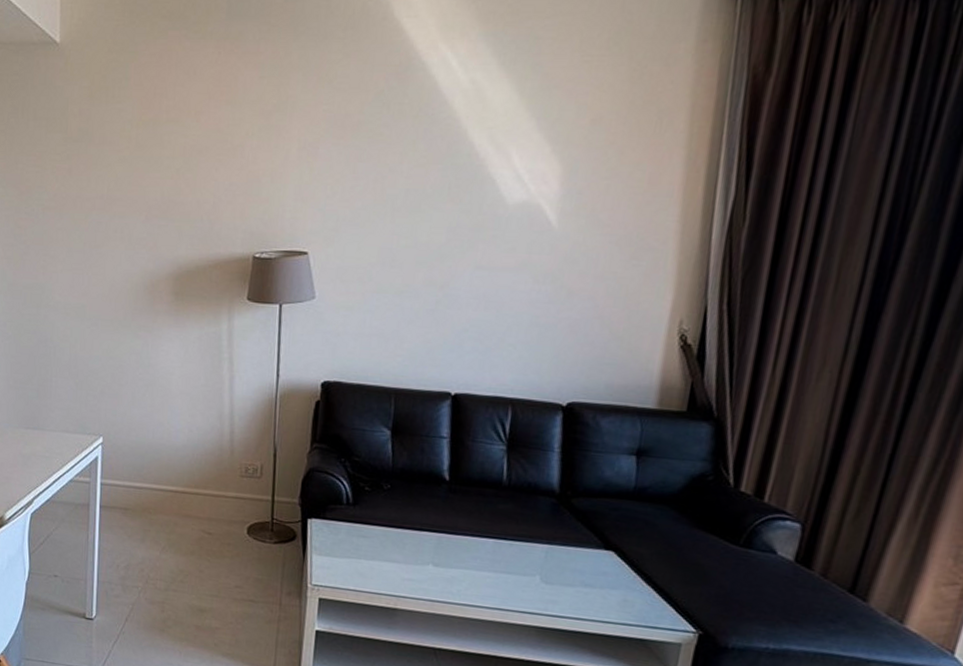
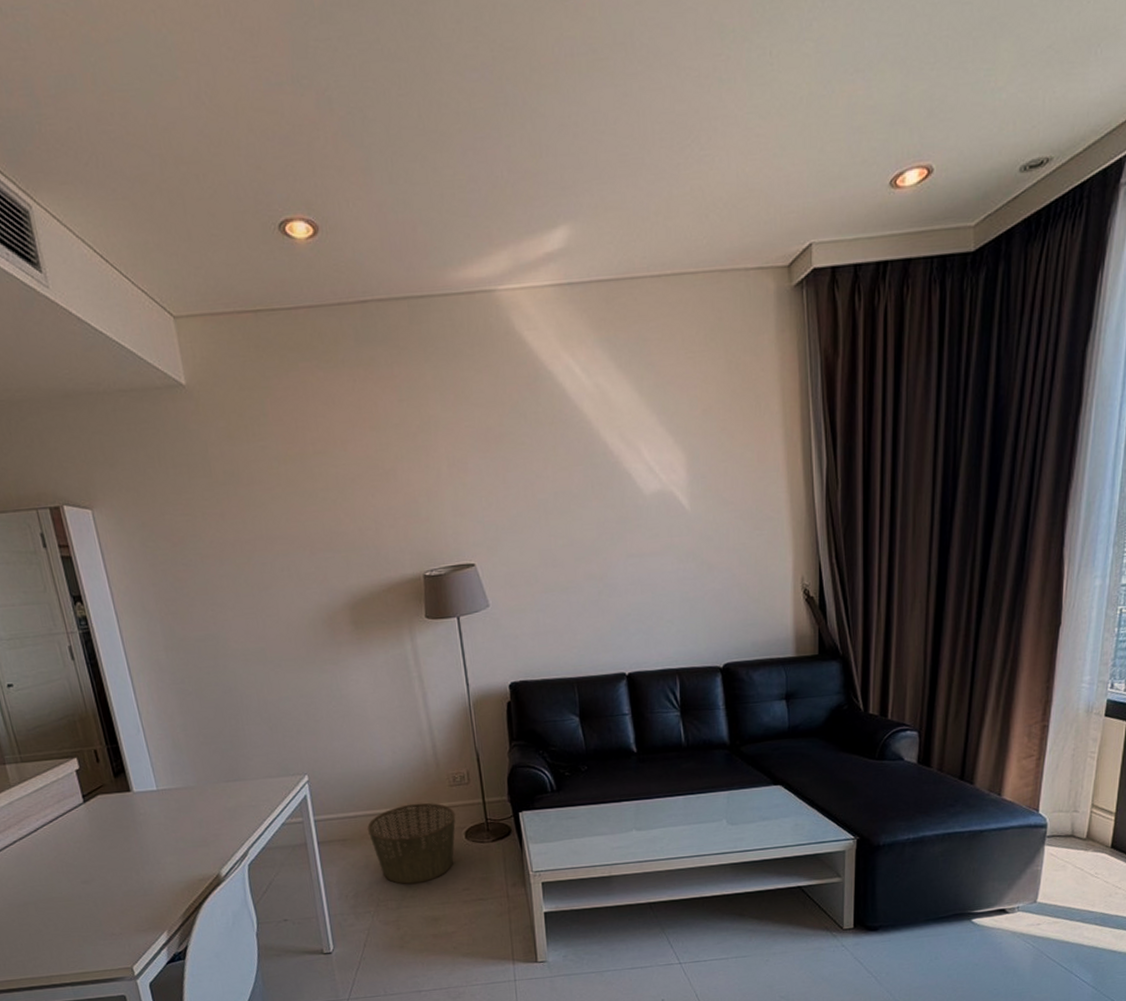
basket: none [151,486,242,570] -> present [367,802,456,885]

